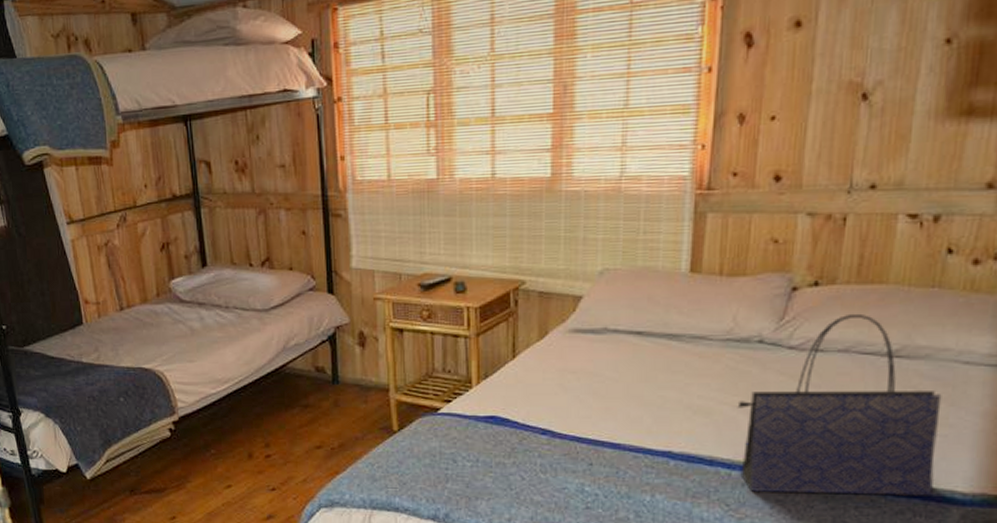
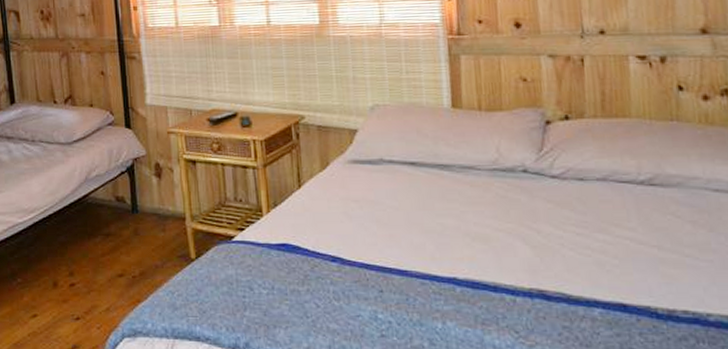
tote bag: present [737,313,942,496] -> none [512,144,712,322]

